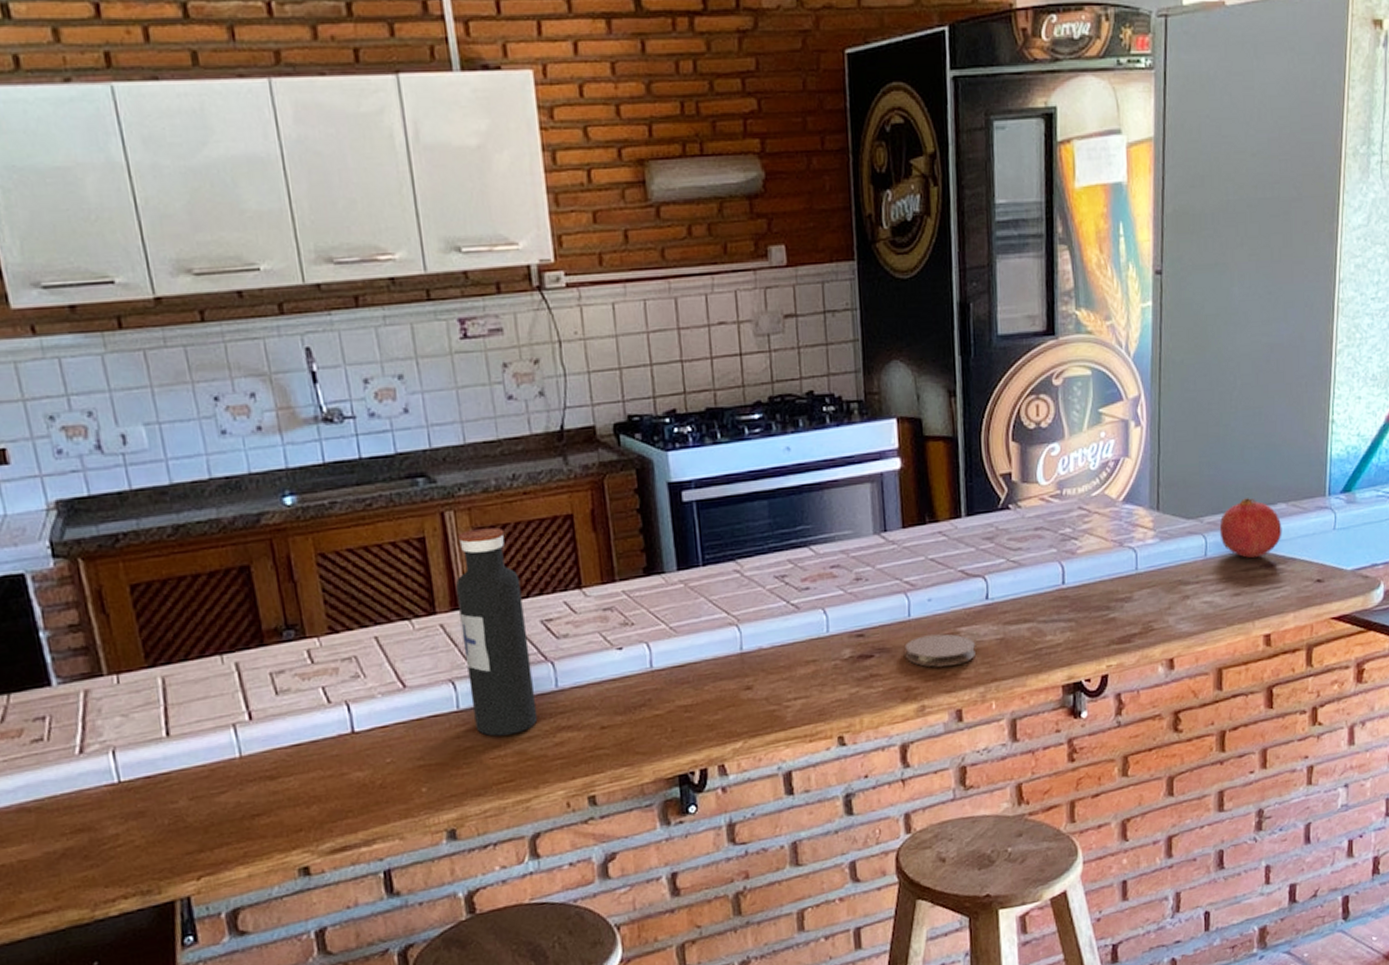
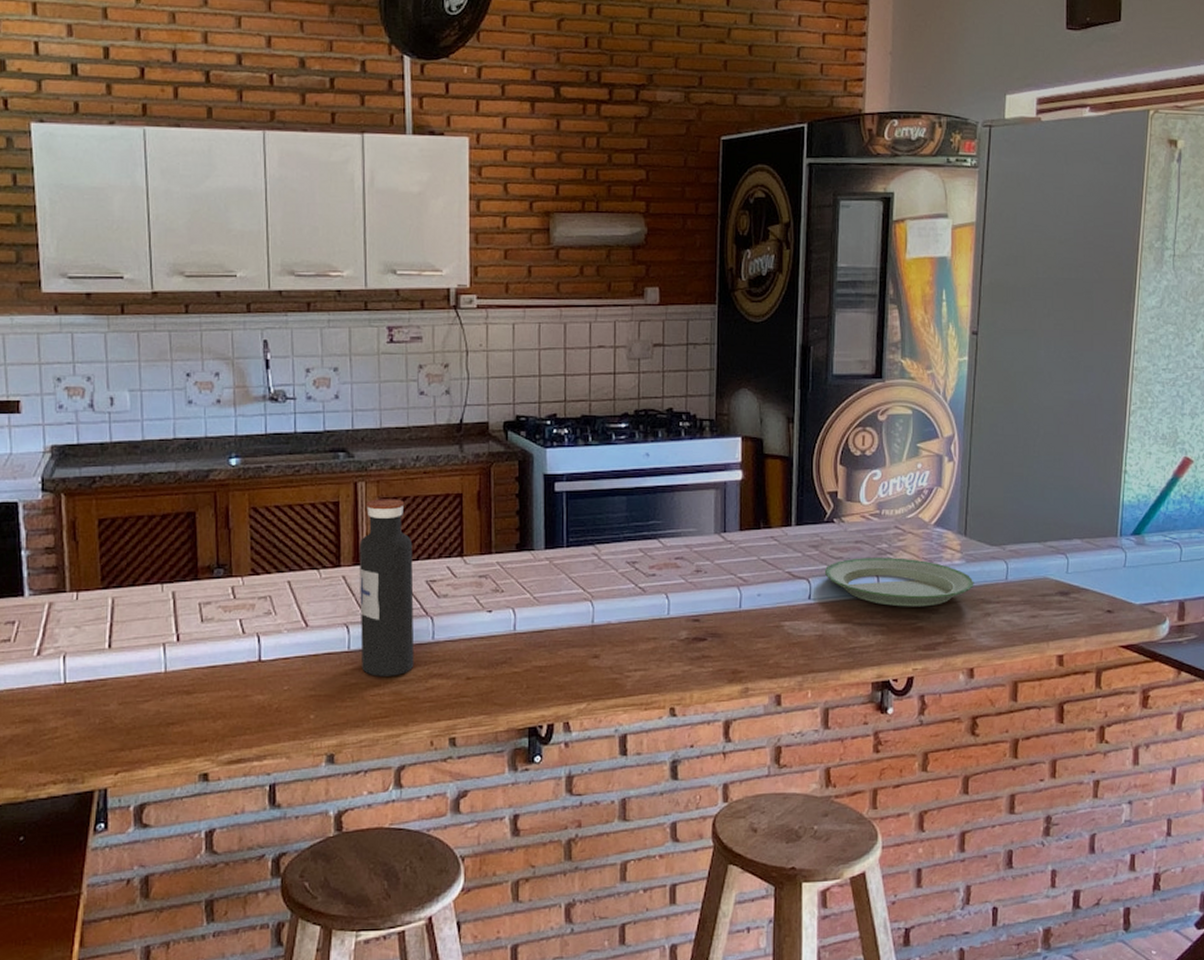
coaster: present [904,633,976,667] -> none [734,626,796,655]
plate: none [1001,542,1170,598] -> present [824,558,974,607]
fruit: present [1219,498,1282,559] -> none [1020,532,1077,586]

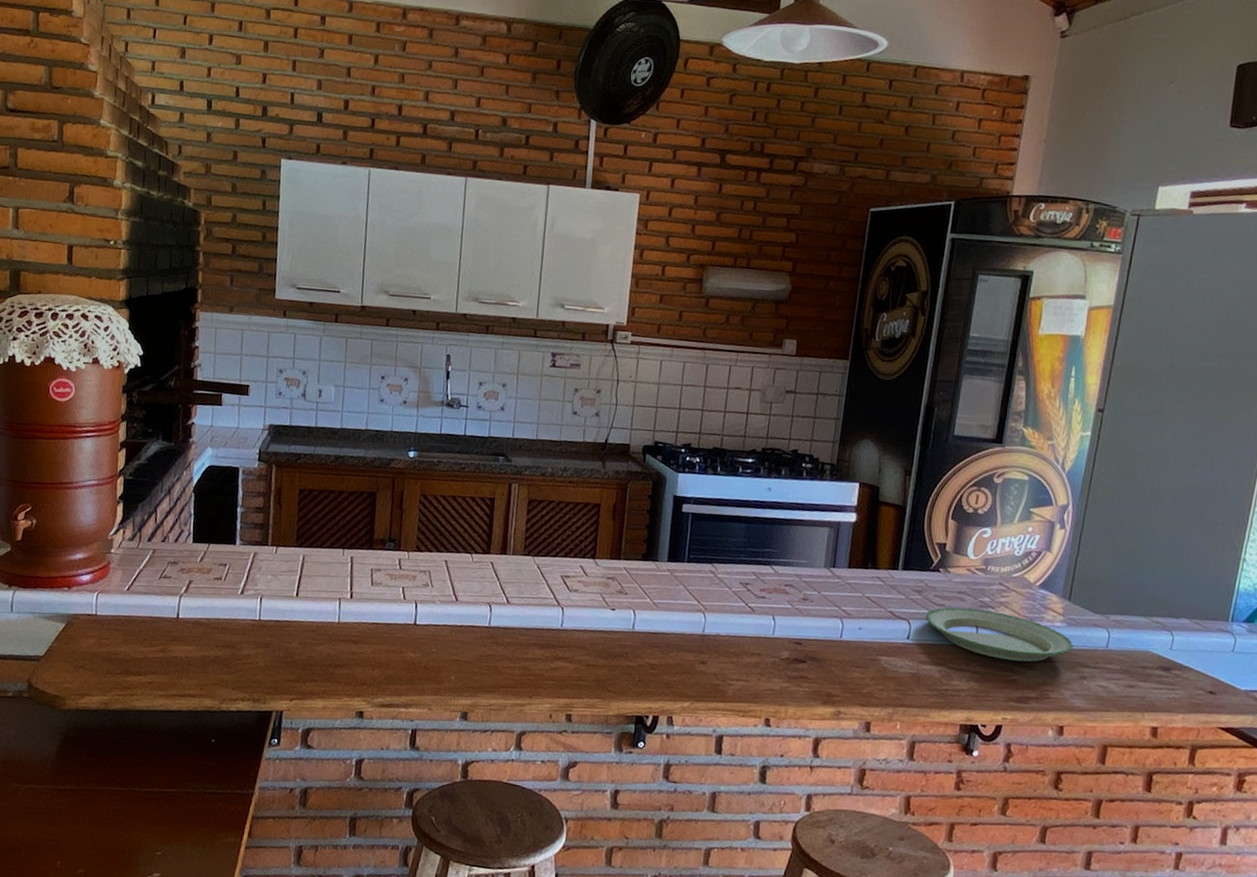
water bottle: present [359,499,415,677] -> none [498,500,553,654]

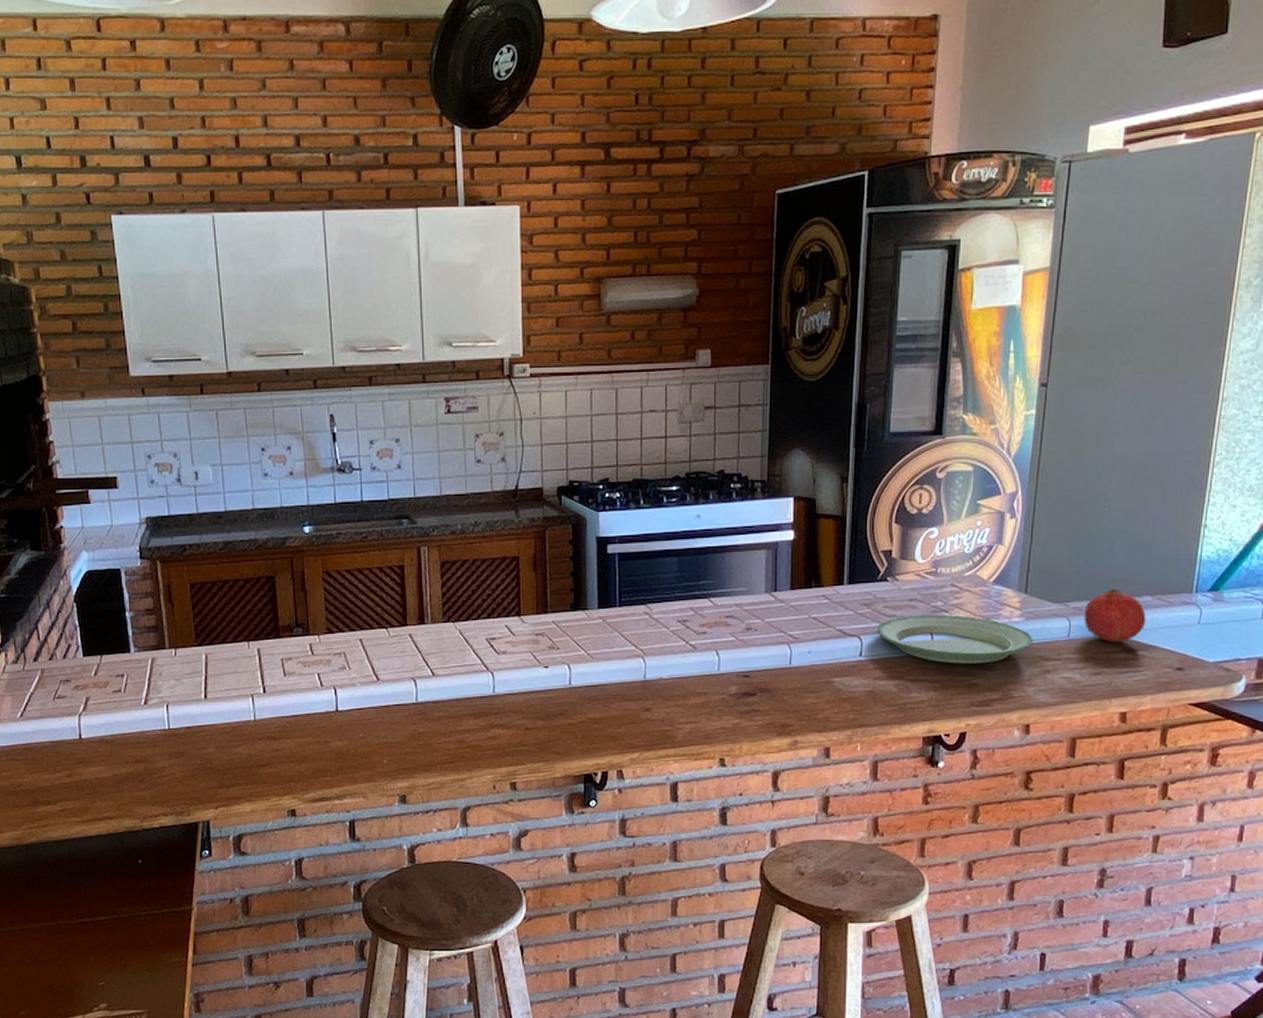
fruit: none [1122,607,1183,660] -> present [1083,589,1146,643]

